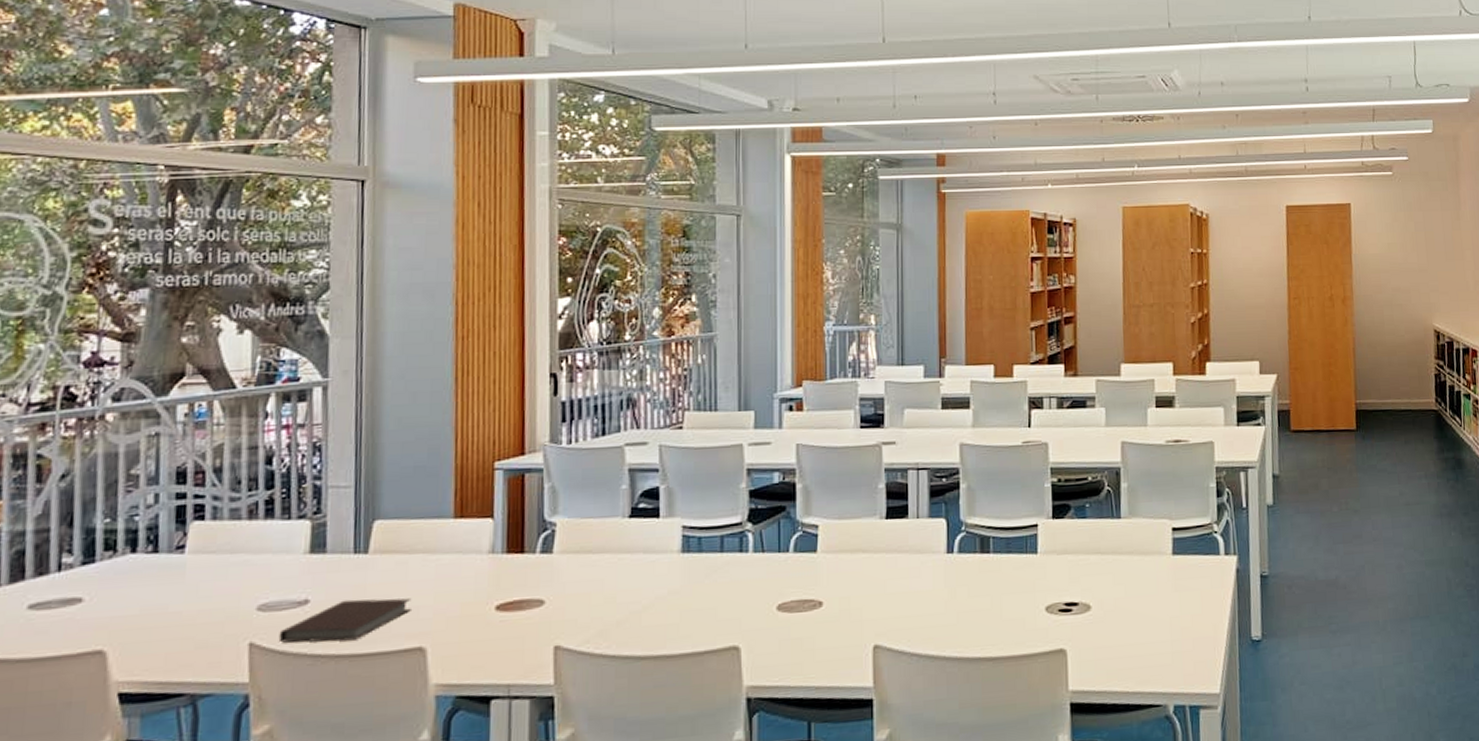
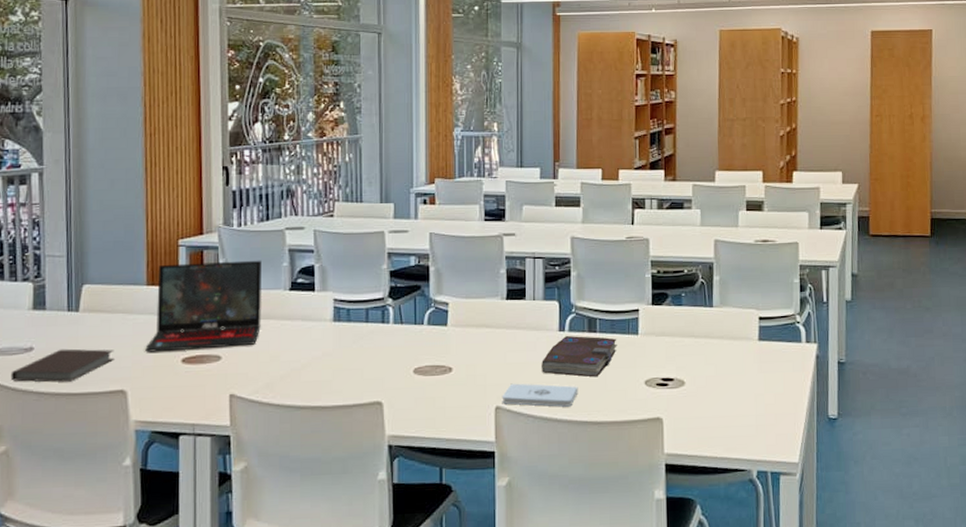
laptop: none [450,483,596,600] -> present [145,260,262,352]
notepad: none [881,616,970,643] -> present [502,383,578,407]
book: none [927,557,1014,605] -> present [542,335,617,377]

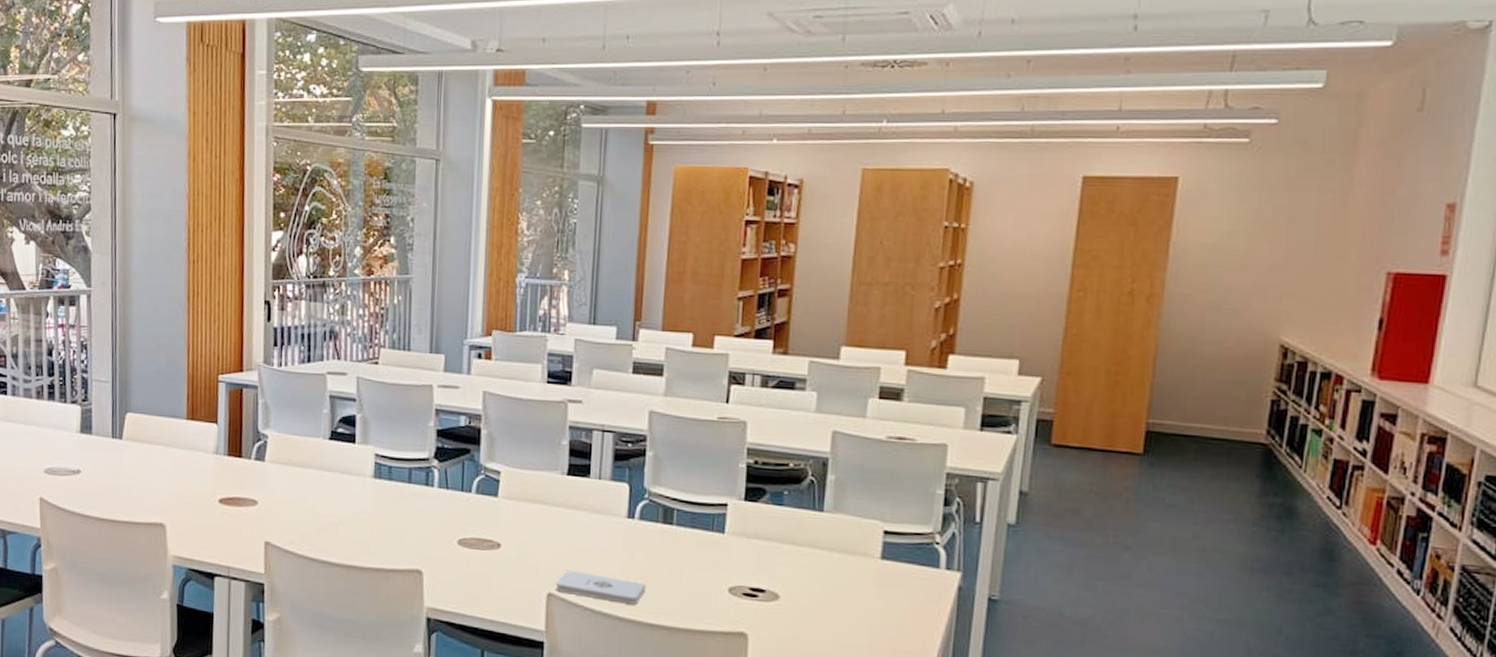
notebook: present [10,348,114,383] -> none [60,475,155,509]
laptop: present [145,260,262,352] -> none [184,400,301,493]
book: present [542,335,617,377] -> none [604,523,698,576]

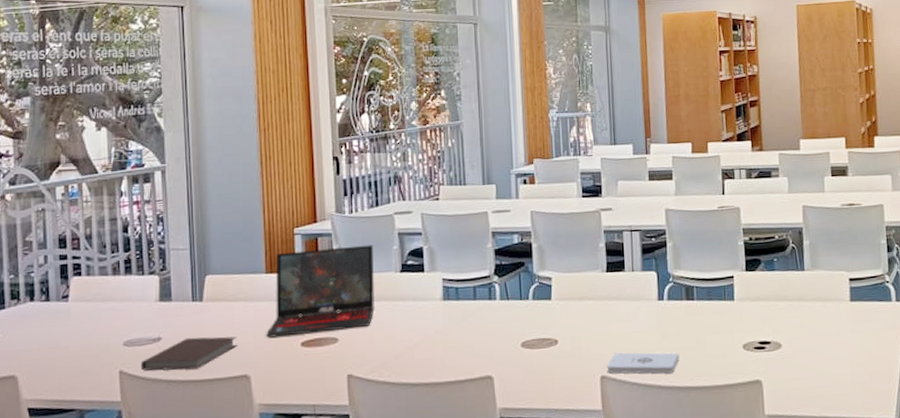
notebook: none [60,475,155,509] -> present [140,336,237,371]
laptop: none [184,400,301,493] -> present [266,244,375,338]

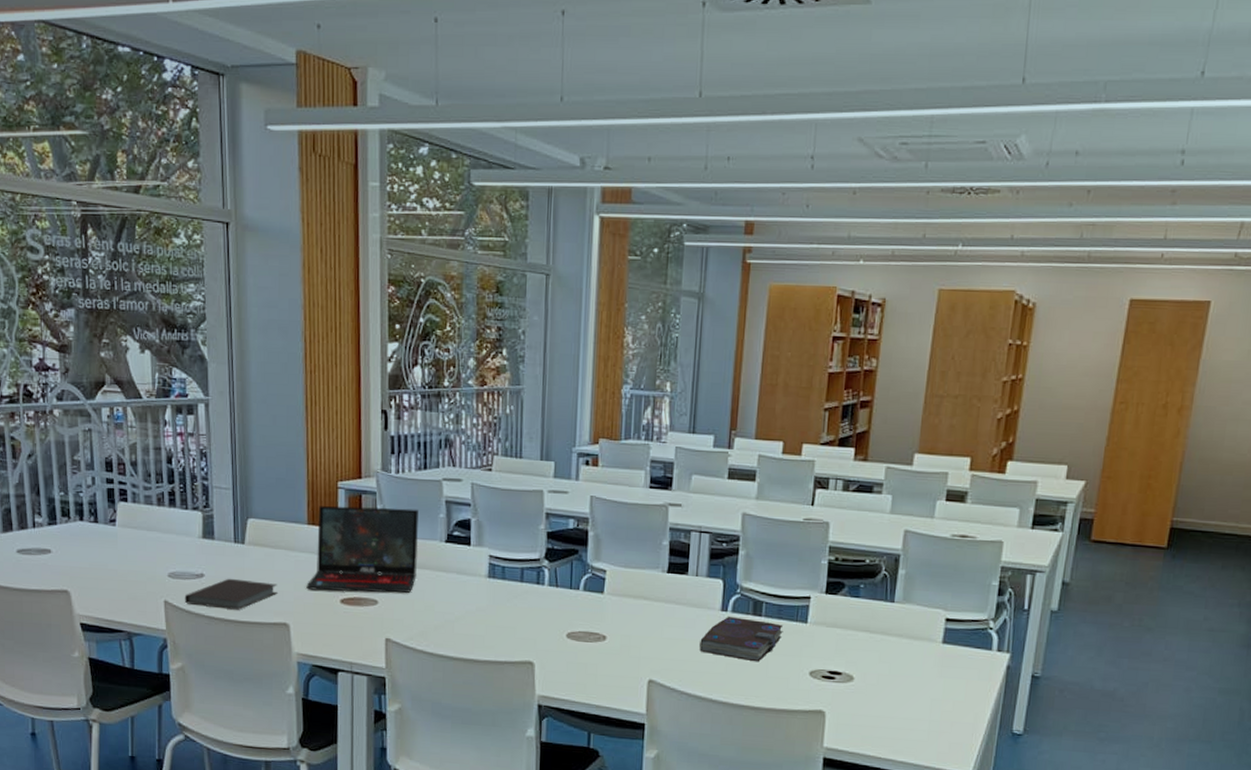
notepad: present [606,352,680,374] -> none [655,658,737,689]
book: none [643,304,715,344] -> present [699,616,784,662]

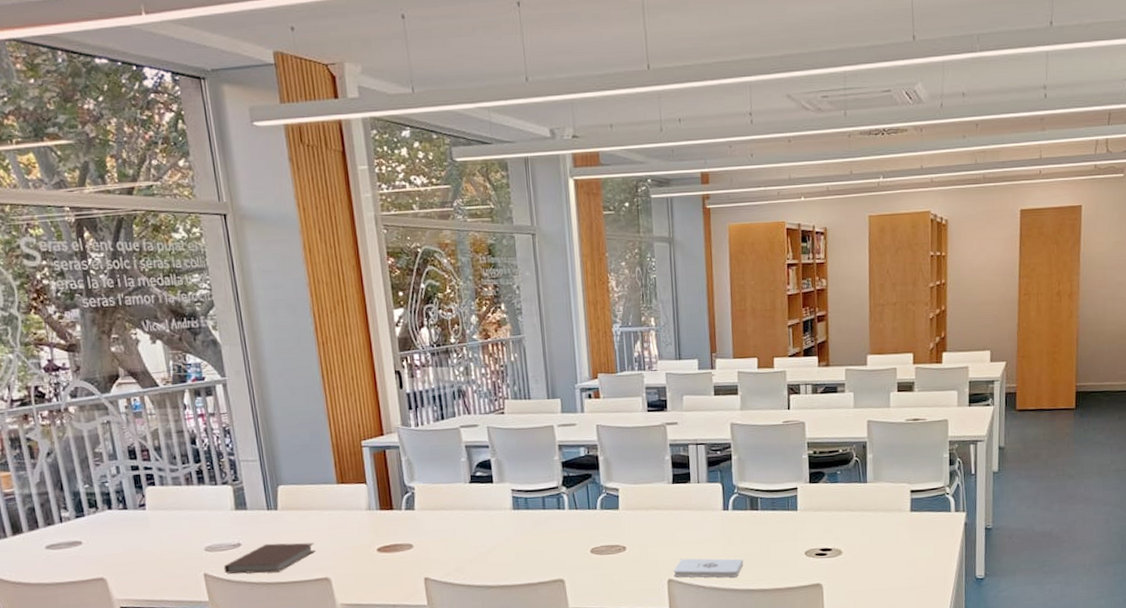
laptop: present [306,506,418,593] -> none [343,457,447,544]
notepad: none [655,658,737,689] -> present [673,558,744,578]
book: present [699,616,784,662] -> none [708,513,778,550]

